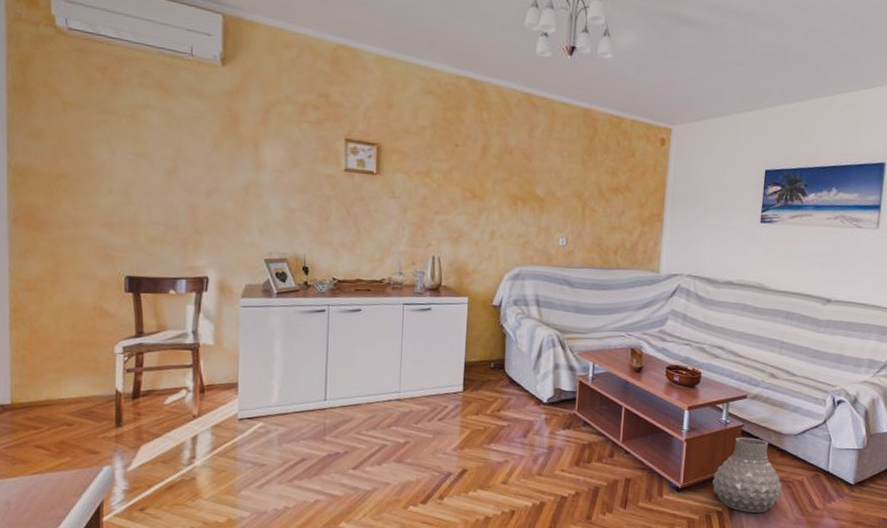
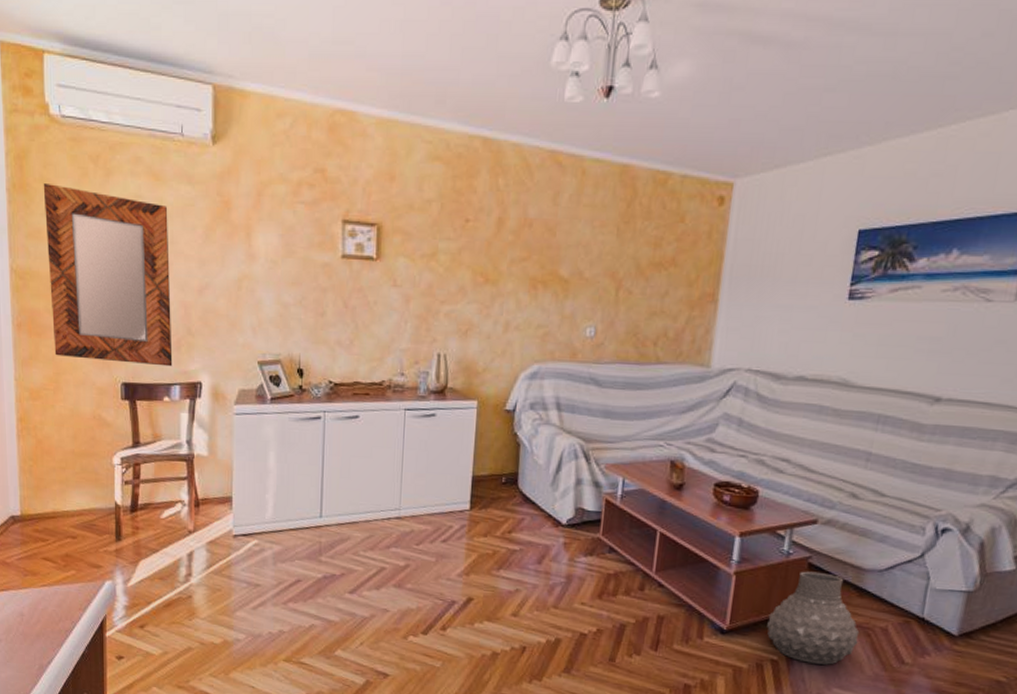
home mirror: none [46,88,179,262] -> present [43,184,173,367]

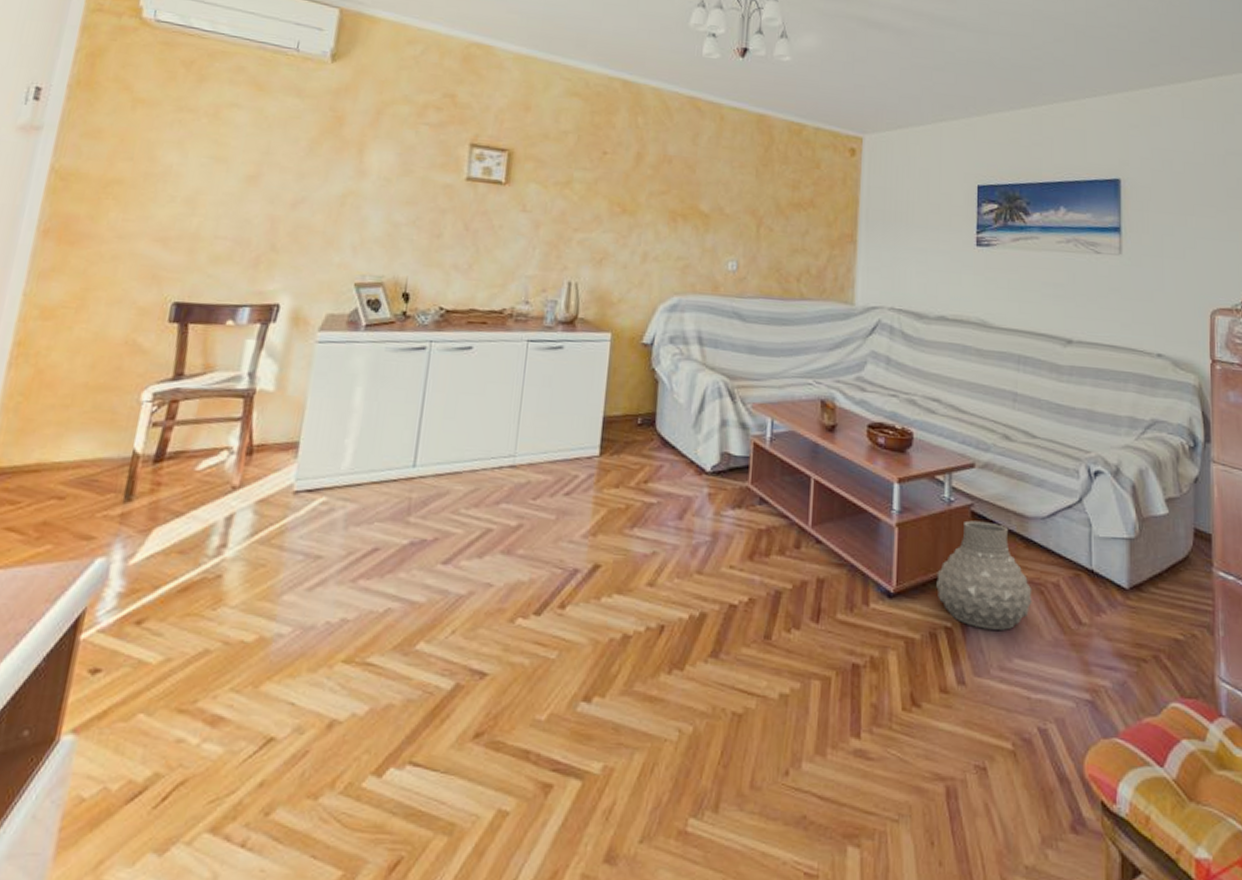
home mirror: present [43,184,173,367] -> none [87,83,268,286]

